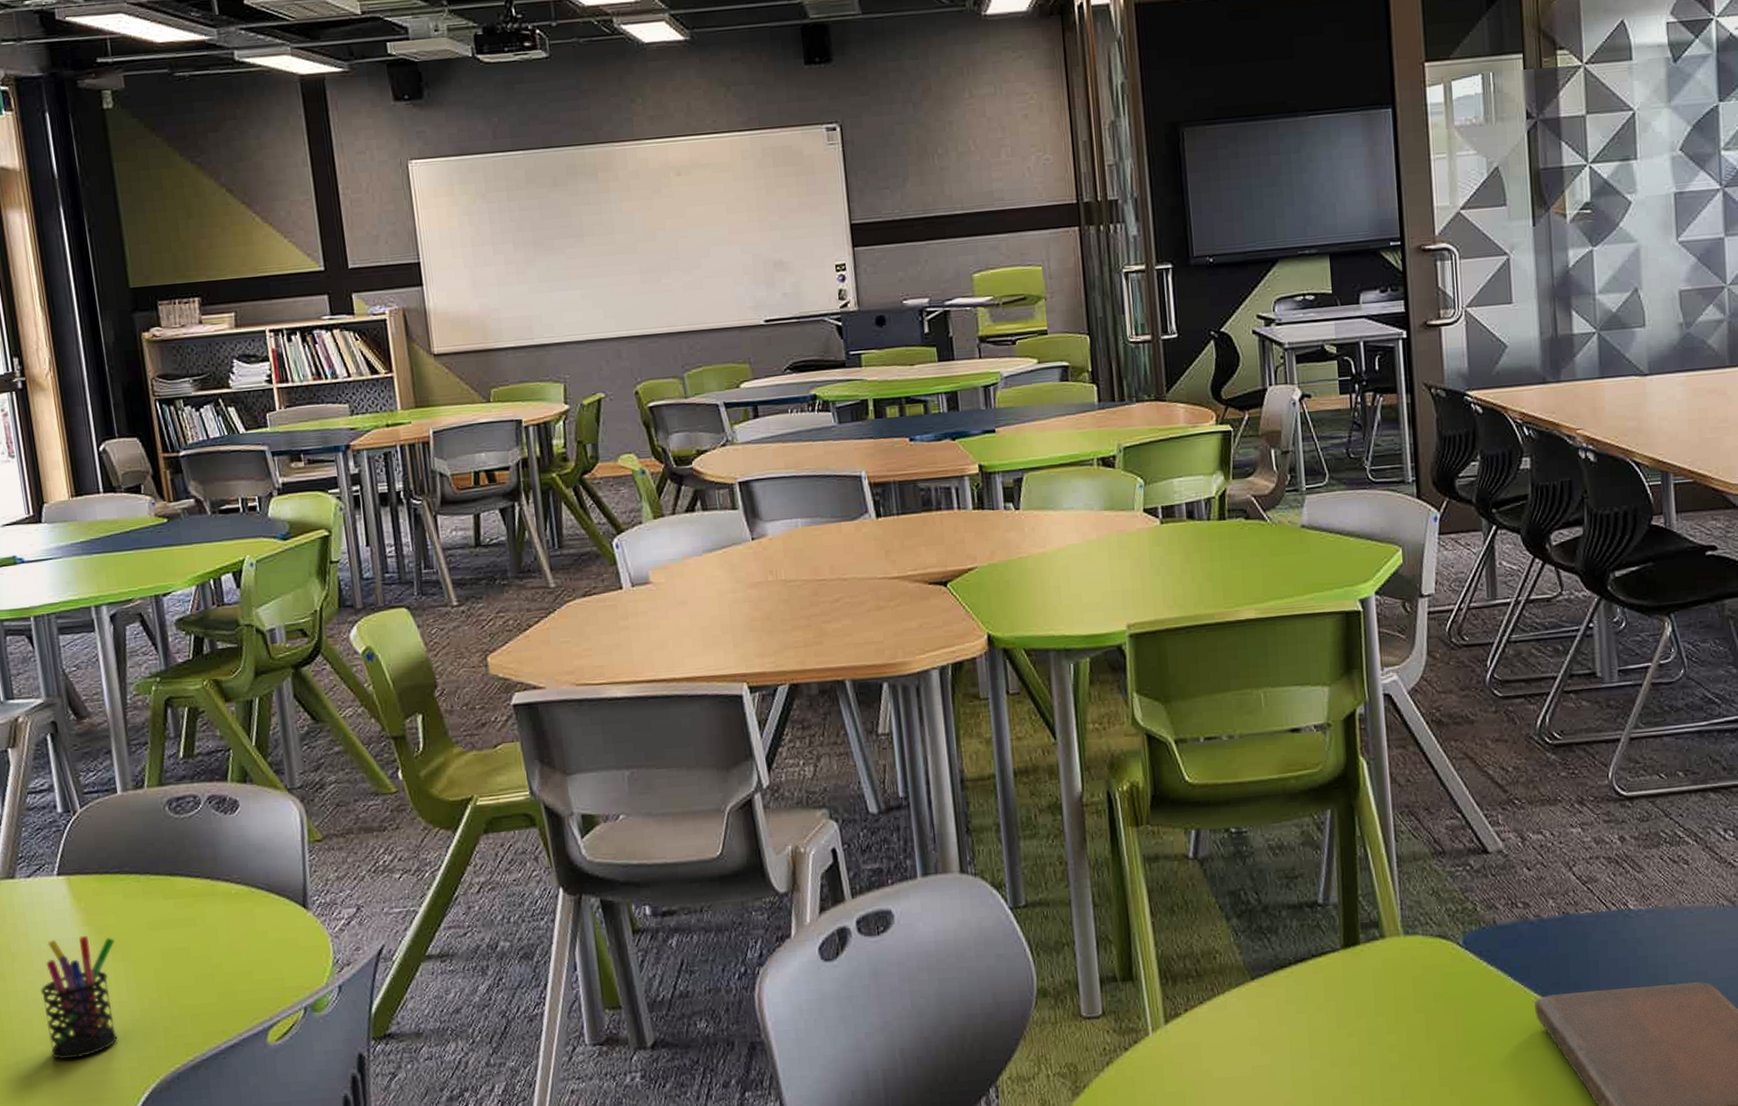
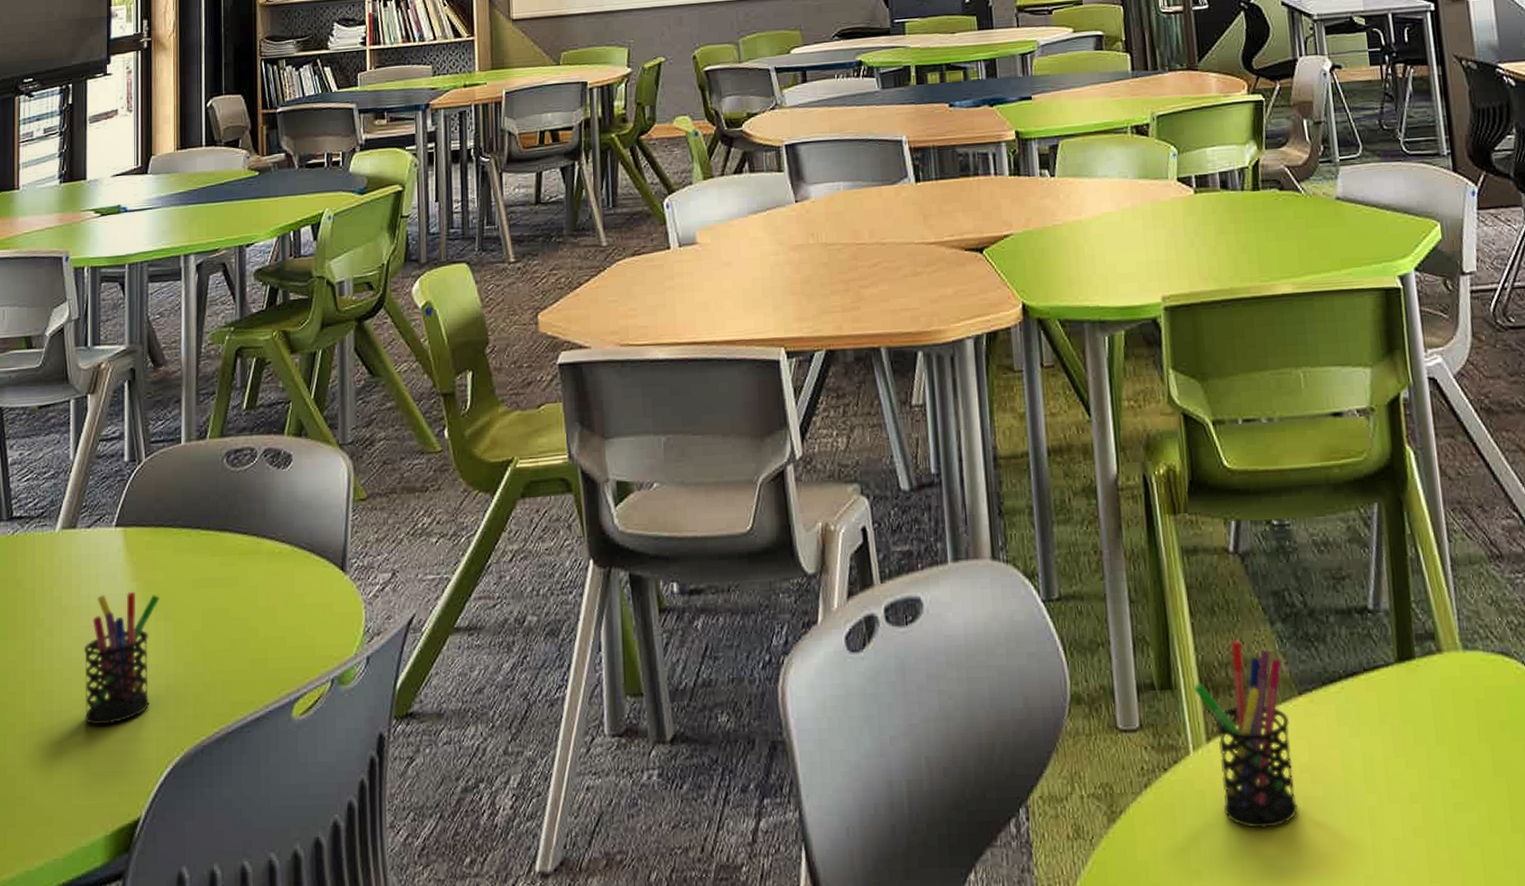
pen holder: none [1153,934,1248,1094] -> present [1193,639,1298,828]

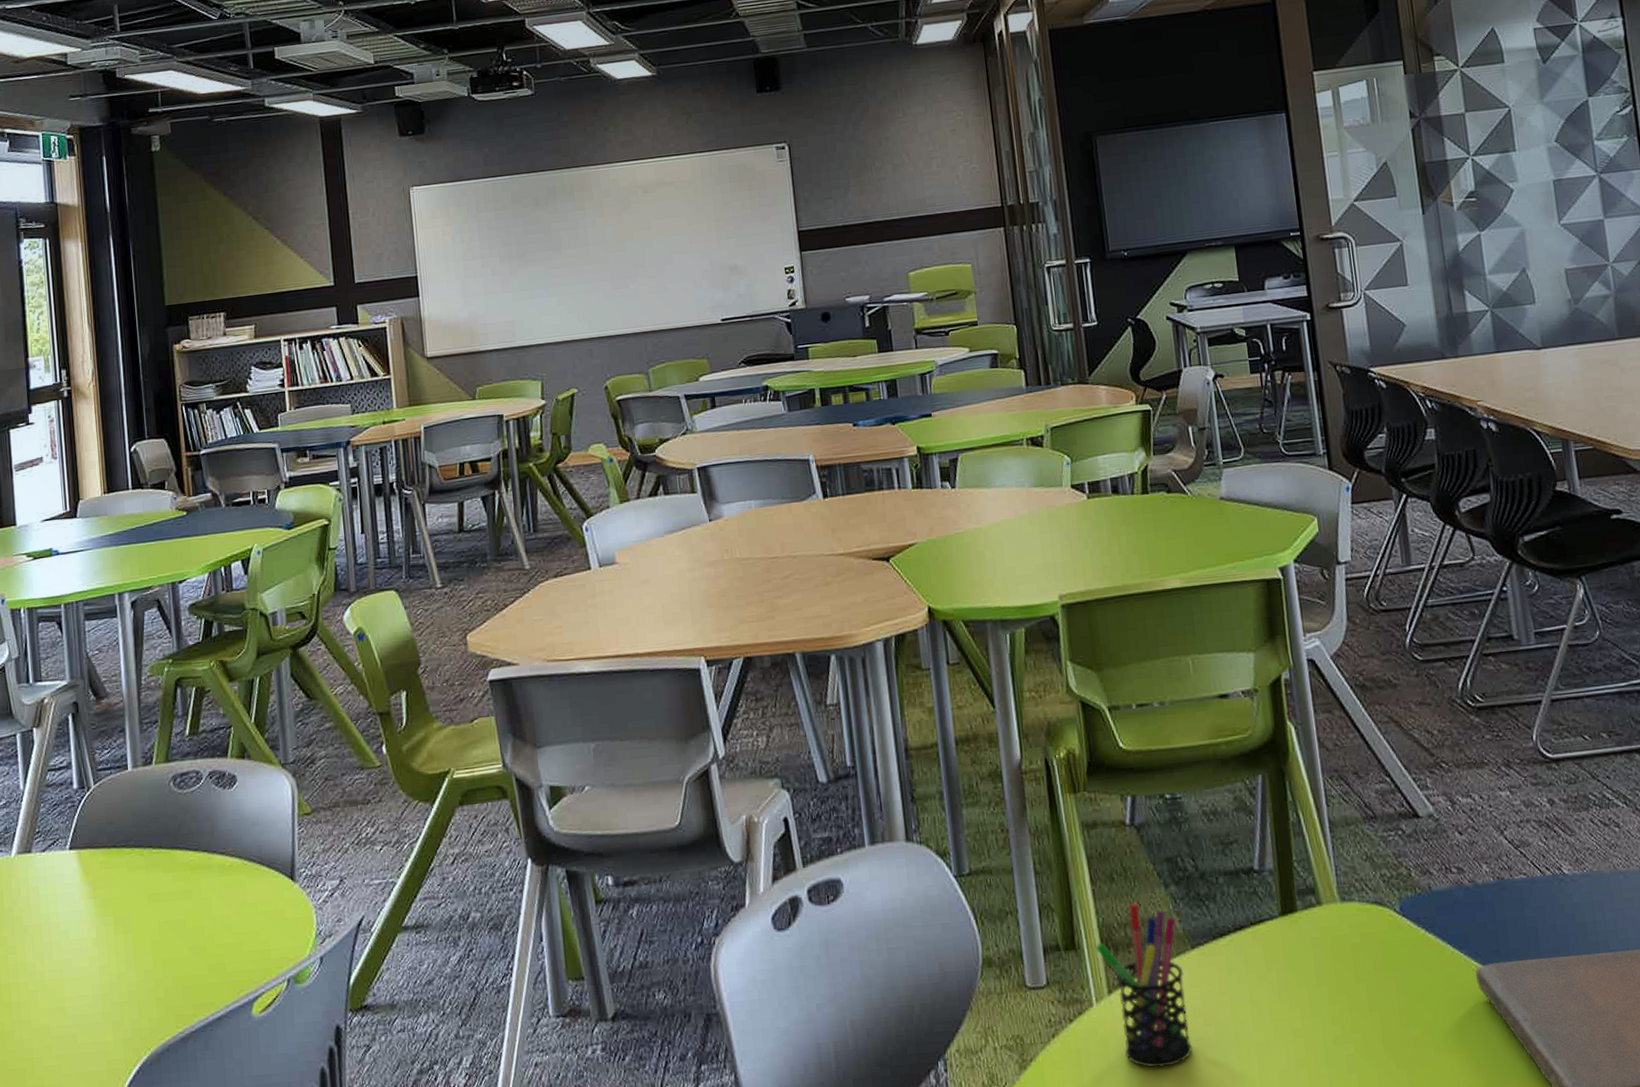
pen holder: present [83,591,160,725] -> none [47,908,117,1032]

